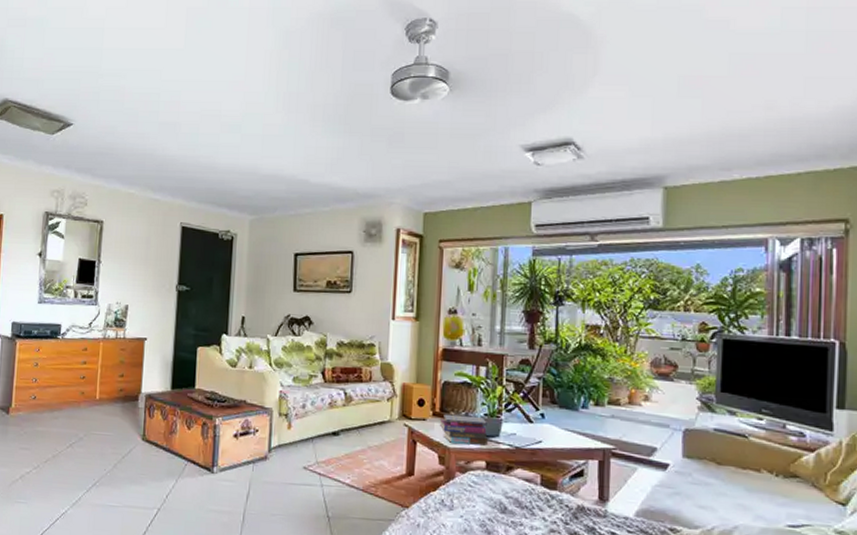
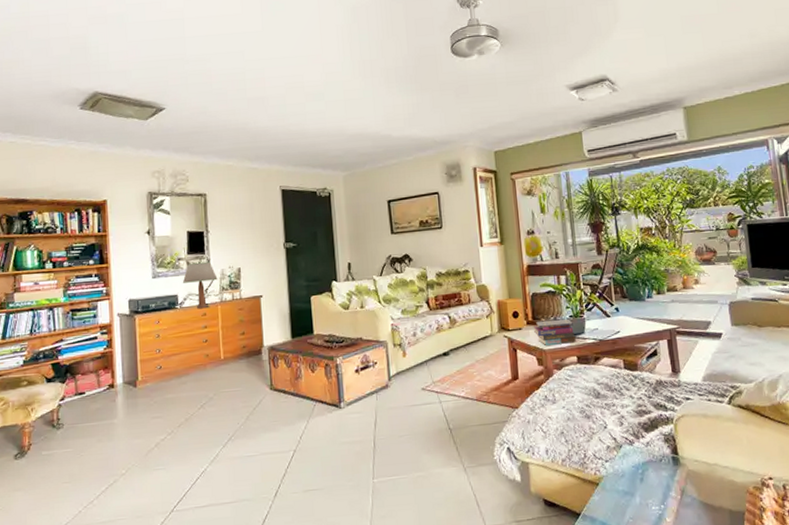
table lamp: none [67,292,104,343] -> present [182,261,218,309]

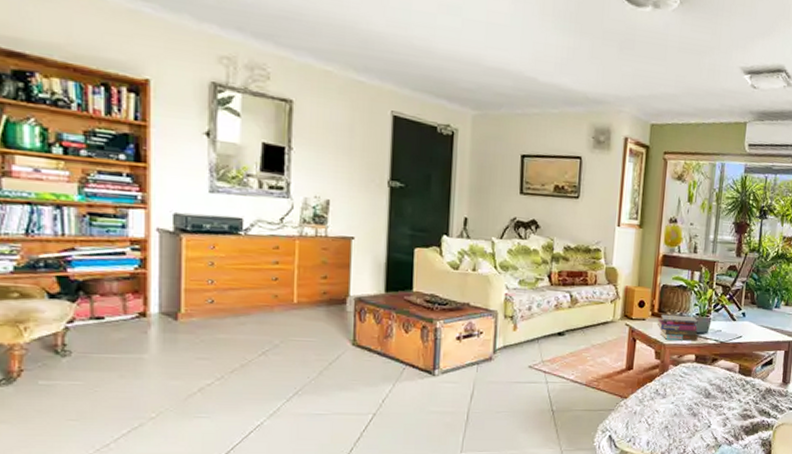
table lamp: present [182,261,218,309] -> none [250,182,298,241]

